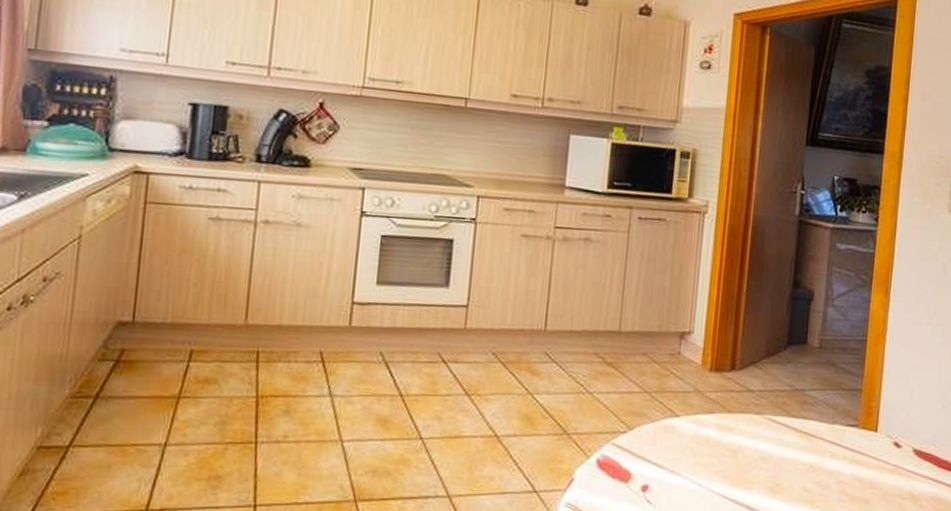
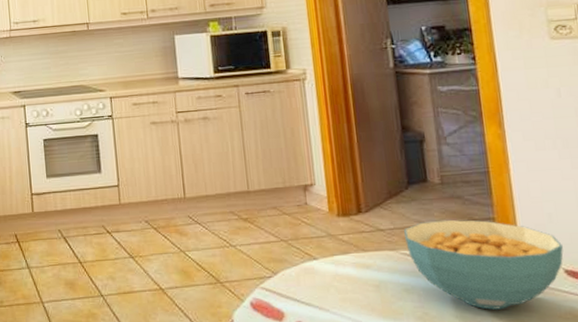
cereal bowl: none [772,386,917,485] -> present [404,219,564,310]

